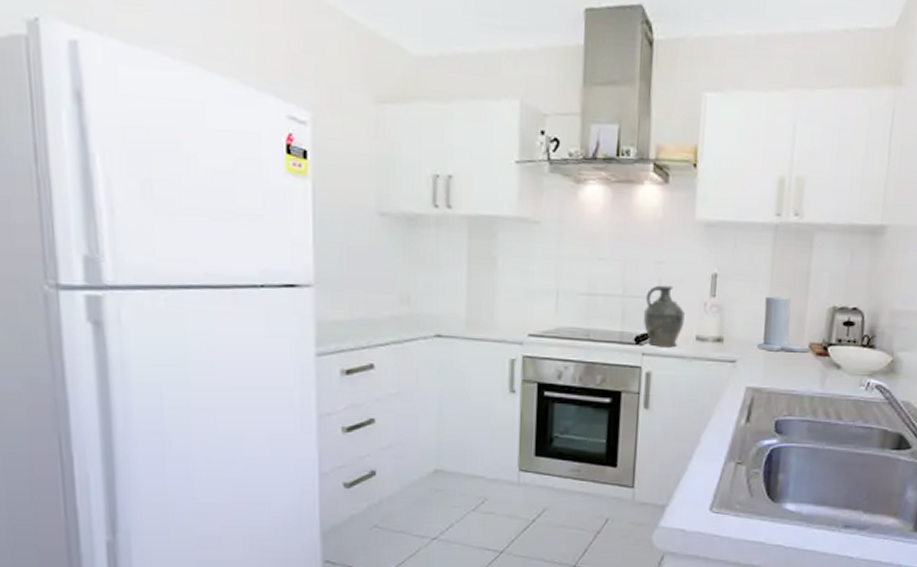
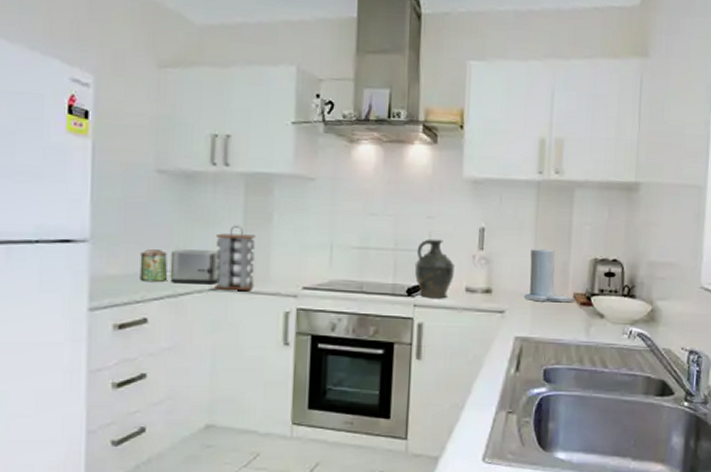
canister: none [365,295,392,329] -> present [139,249,167,283]
toaster: none [395,294,445,331] -> present [170,249,220,285]
spice rack: none [440,270,481,338] -> present [215,225,256,291]

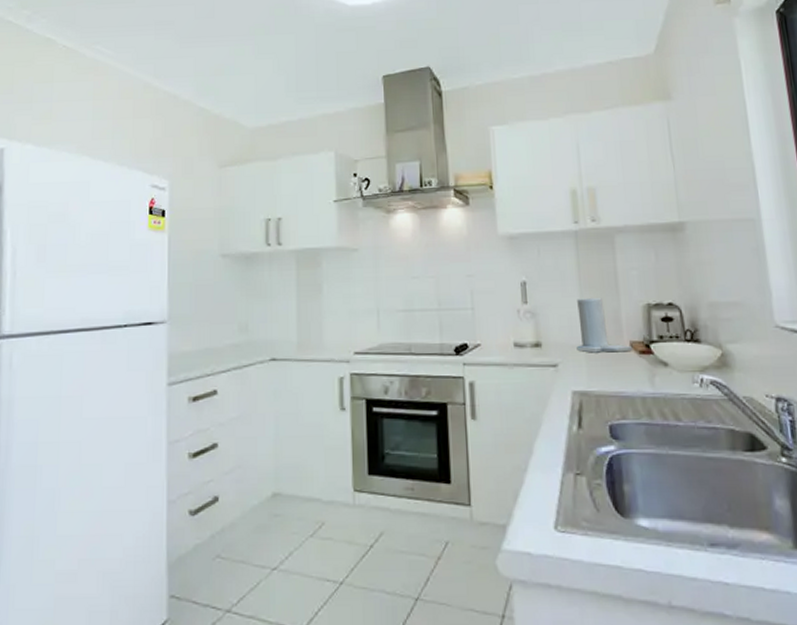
canister: present [139,249,167,283] -> none [209,326,232,357]
toaster: present [170,249,220,285] -> none [235,323,278,356]
spice rack: present [215,225,256,291] -> none [274,298,310,360]
ceramic jug: present [414,238,454,299] -> none [460,296,500,356]

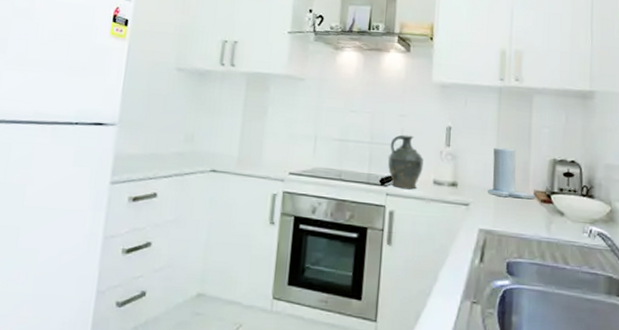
ceramic jug: none [460,296,500,356] -> present [387,134,424,190]

